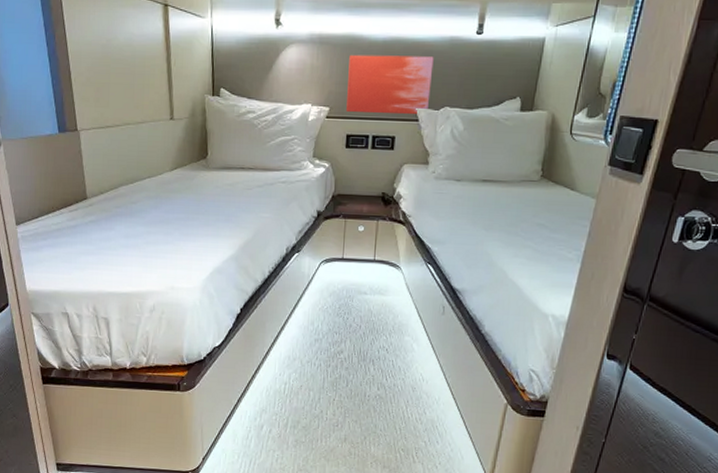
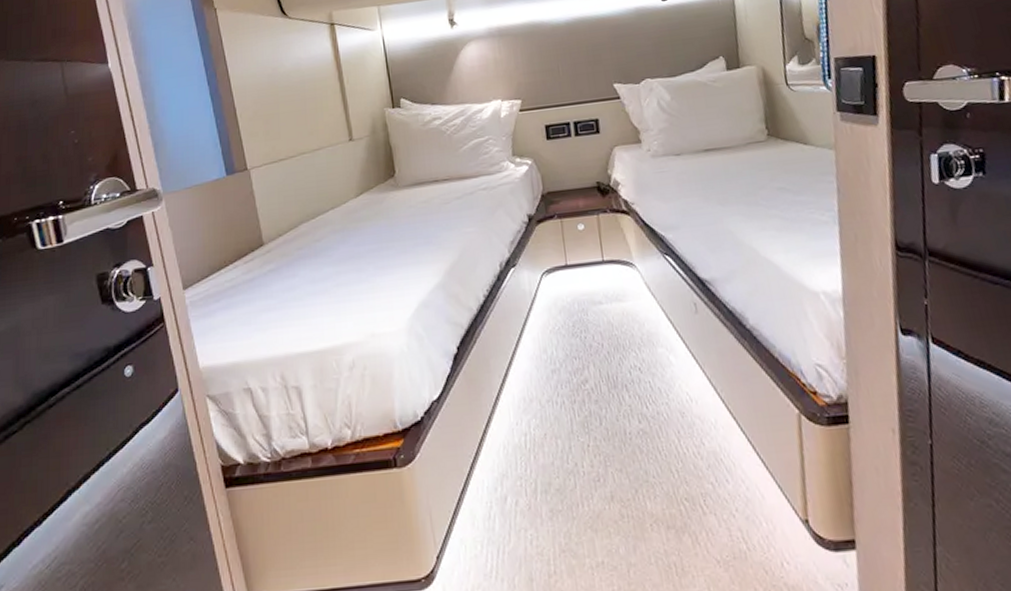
wall art: present [346,54,434,115] -> none [533,30,628,102]

